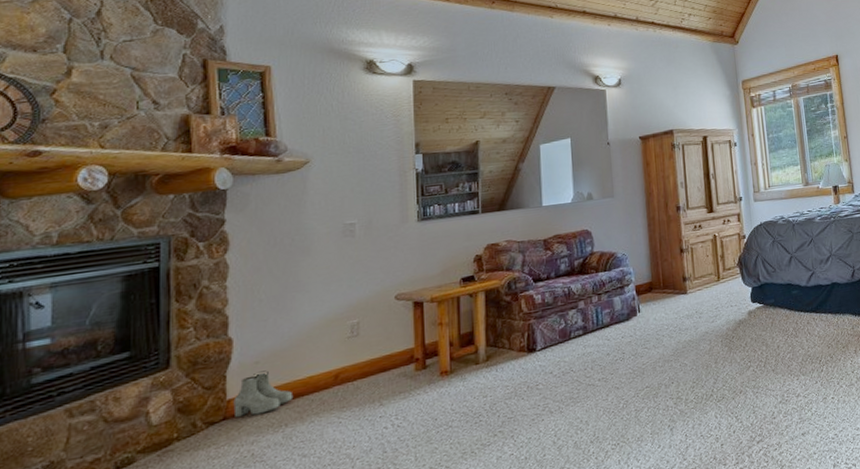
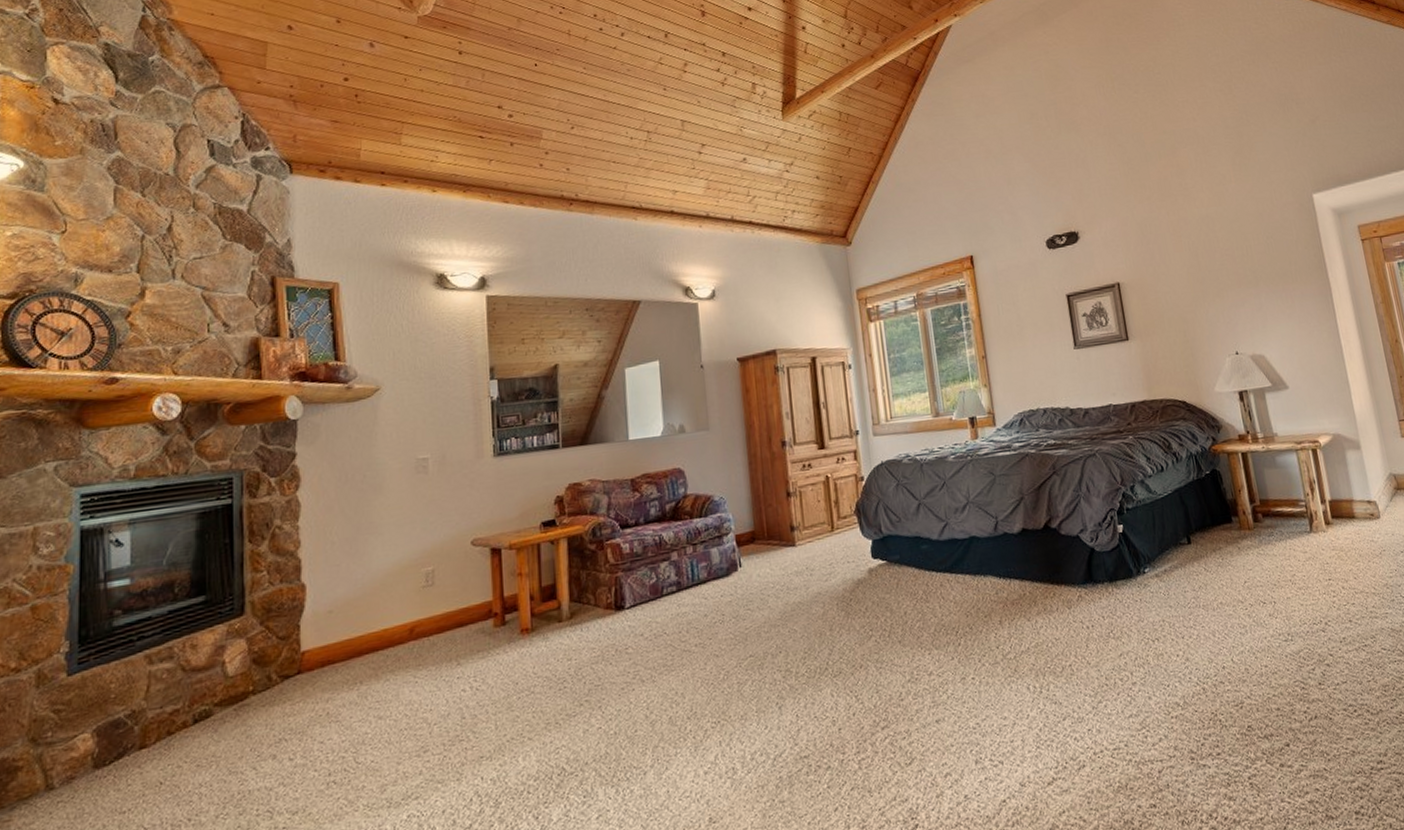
boots: present [233,370,294,418] -> none [307,621,368,673]

